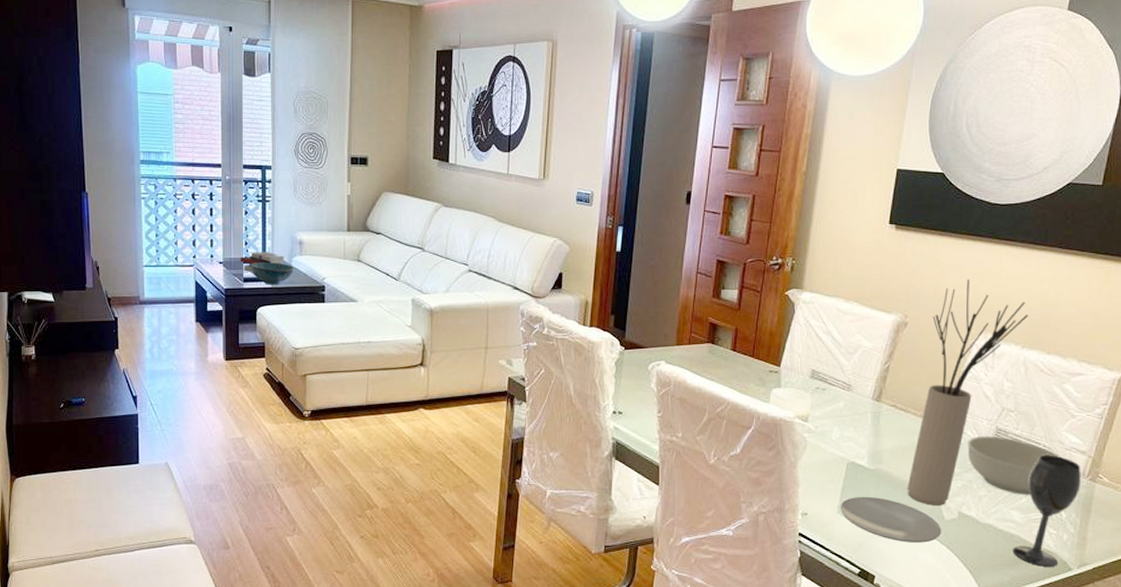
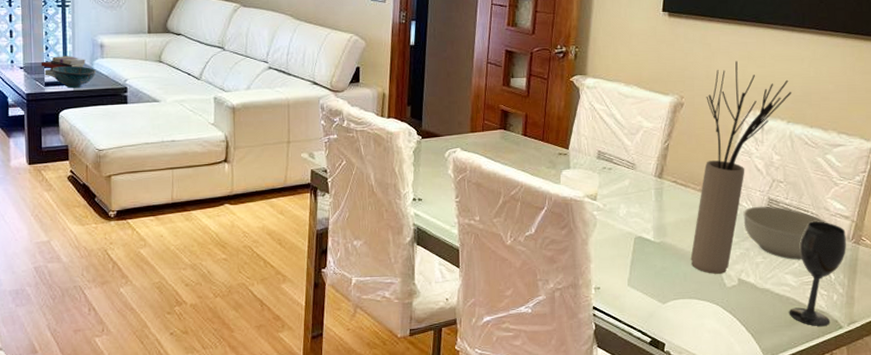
plate: present [840,496,942,543] -> none [630,268,724,310]

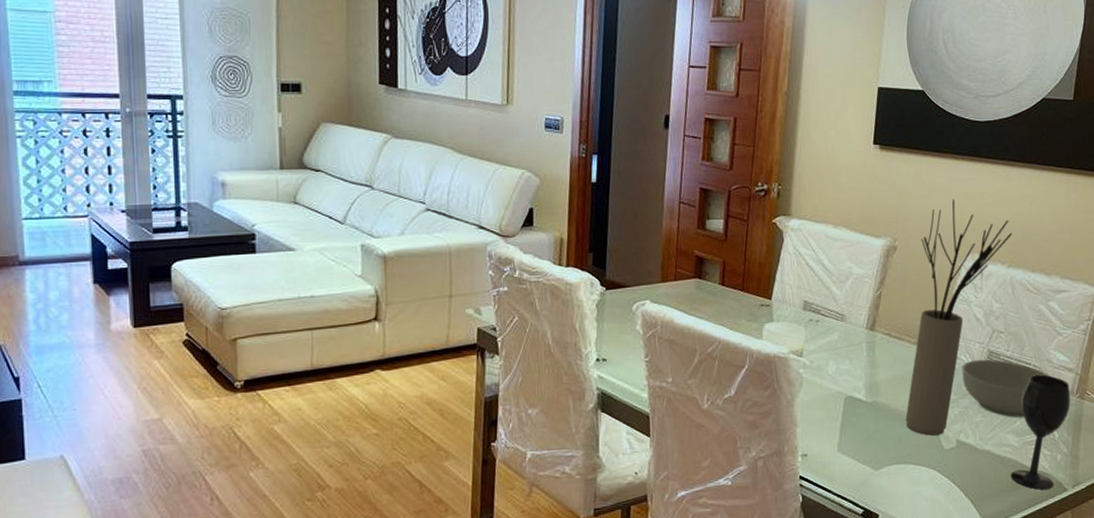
books: present [41,56,86,77] -> none [147,196,204,222]
decorative bowl: present [51,65,97,89] -> none [161,208,217,236]

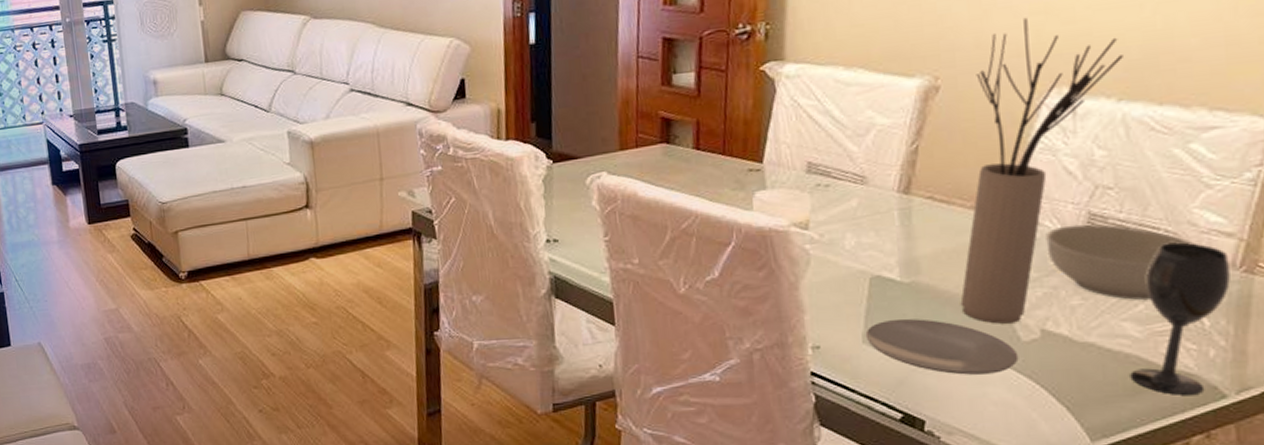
plate: none [840,431,942,477] -> present [865,318,1019,375]

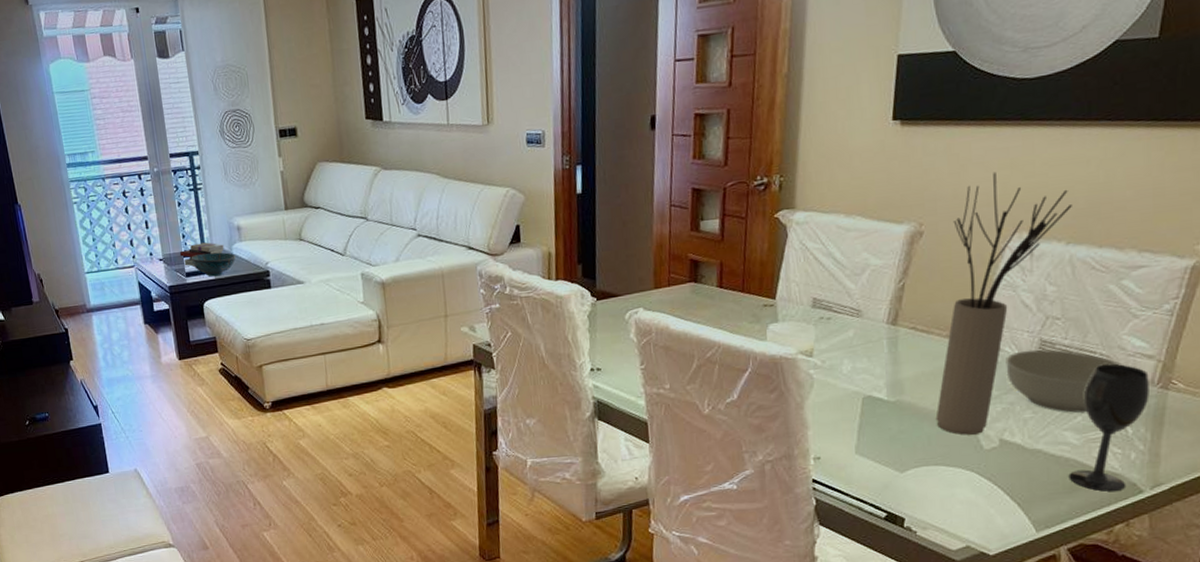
books: none [91,97,139,124] -> present [179,242,224,267]
decorative bowl: none [103,108,152,135] -> present [190,252,236,277]
plate: present [865,318,1019,375] -> none [858,432,981,479]

